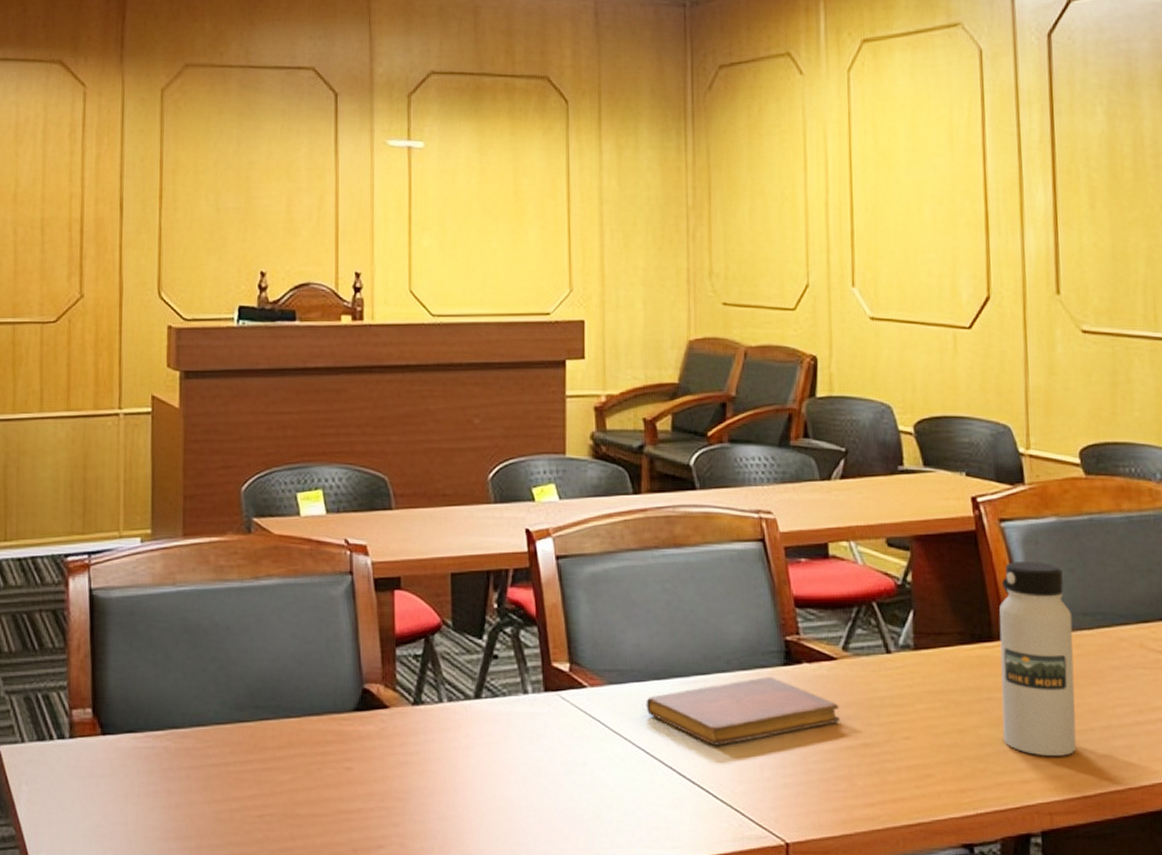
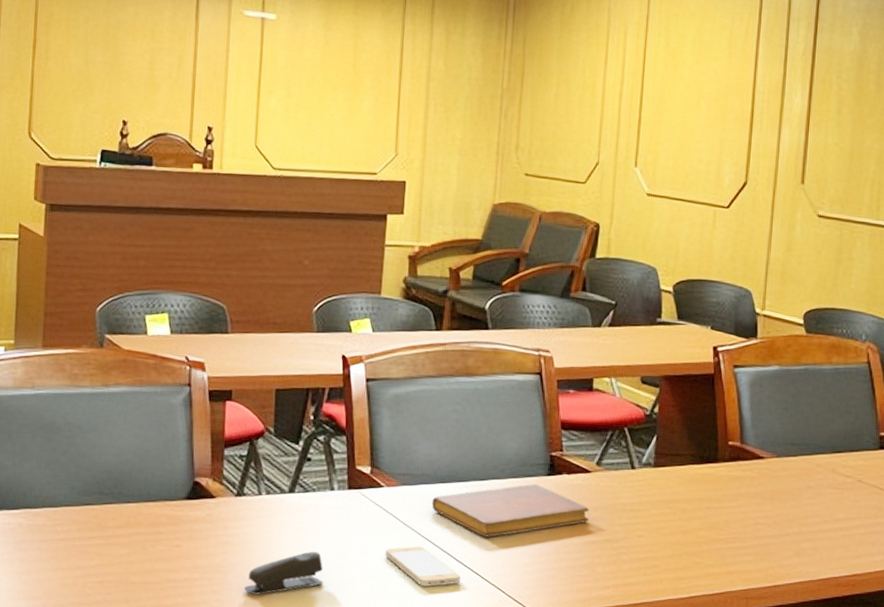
stapler: none [429,770,524,827] -> present [244,551,324,595]
smartphone: none [594,759,688,810] -> present [385,546,460,587]
water bottle: present [999,560,1077,756] -> none [717,399,782,554]

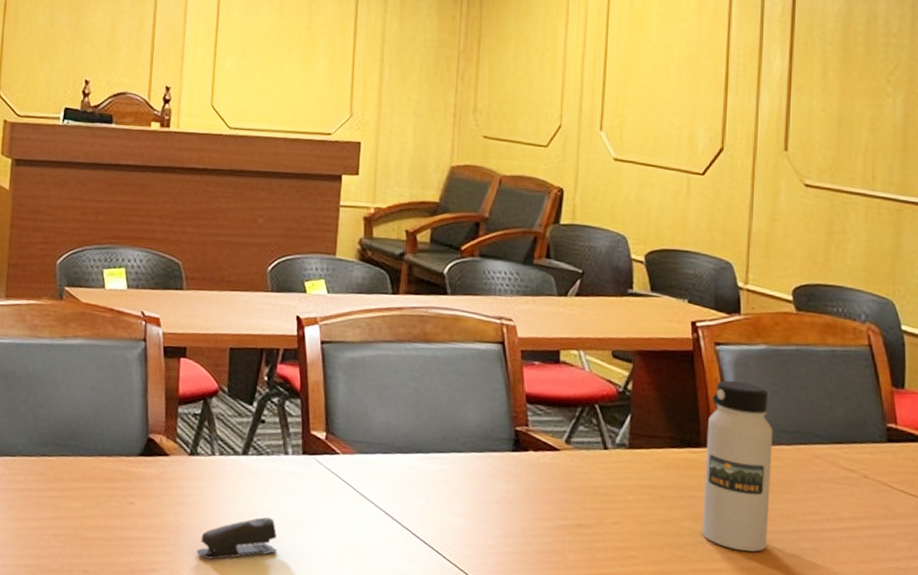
smartphone: present [385,546,460,587] -> none [341,518,420,563]
notebook: present [431,483,589,537] -> none [389,459,559,514]
water bottle: none [717,399,782,554] -> present [702,380,773,552]

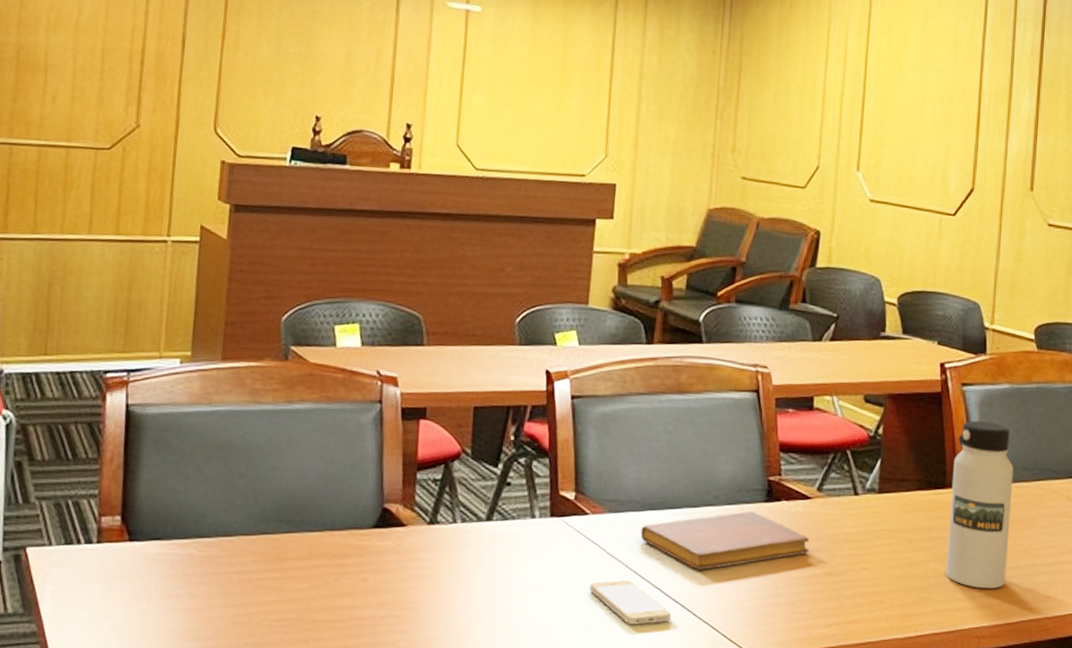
stapler: present [197,517,278,559] -> none [435,585,523,634]
smartphone: none [341,518,420,563] -> present [589,579,671,625]
notebook: none [389,459,559,514] -> present [640,511,810,570]

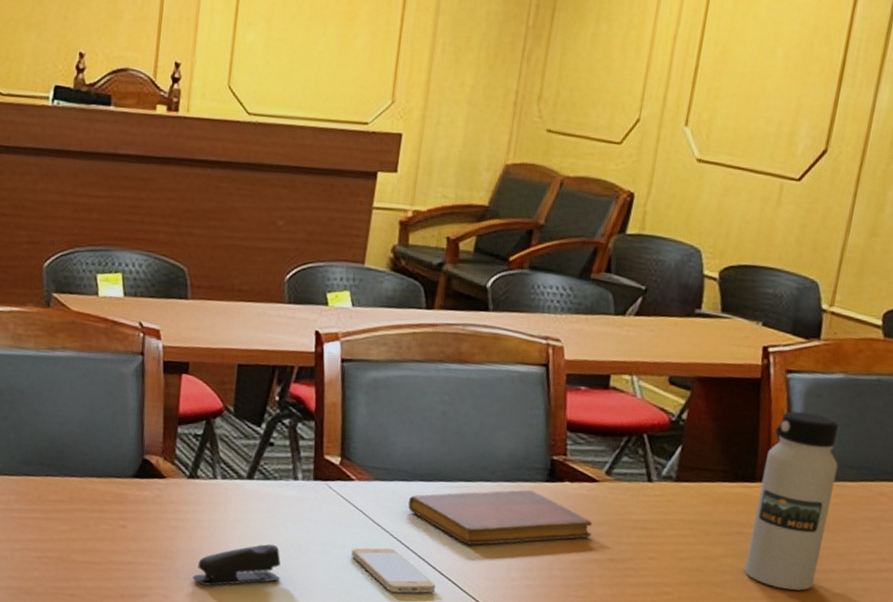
stapler: none [435,585,523,634] -> present [193,544,281,586]

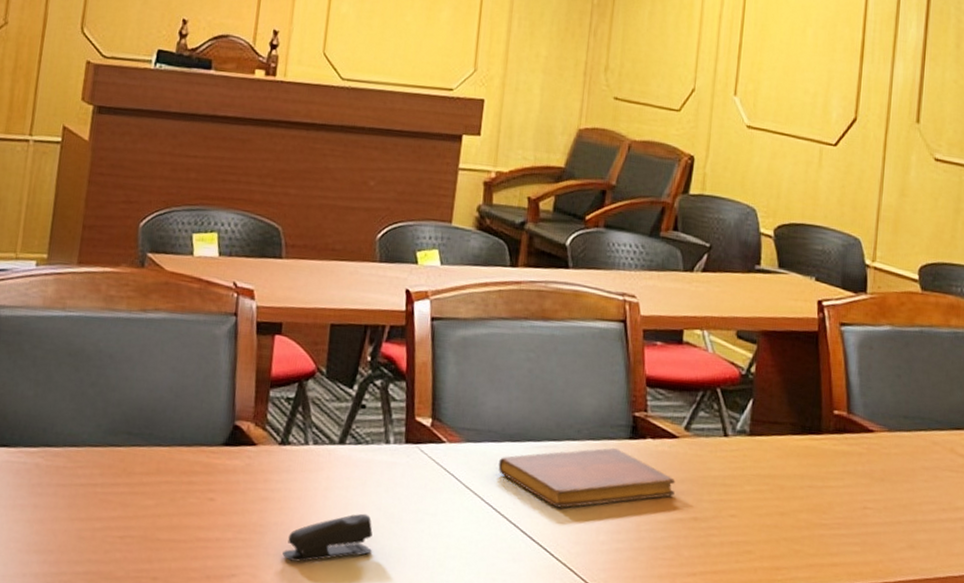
smartphone: present [351,547,436,594] -> none [443,513,527,563]
water bottle: present [744,411,839,591] -> none [819,363,894,545]

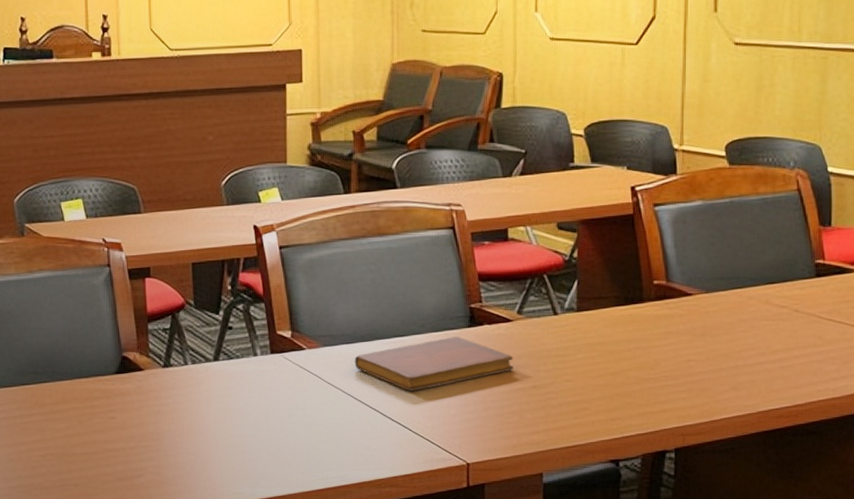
stapler: present [282,513,373,562] -> none [179,415,255,459]

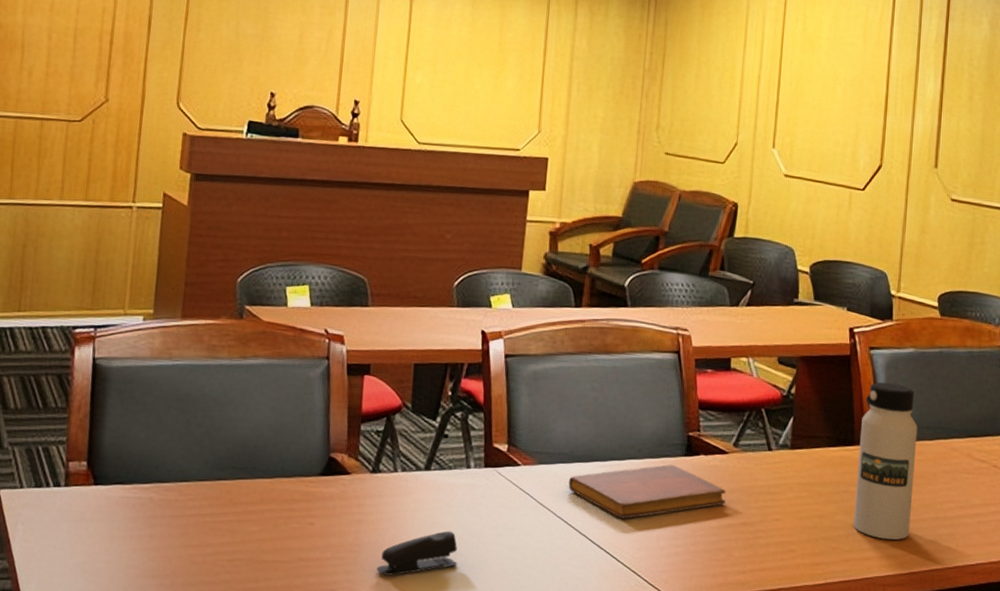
stapler: none [179,415,255,459] -> present [377,530,458,576]
water bottle: none [648,237,710,391] -> present [853,382,918,540]

